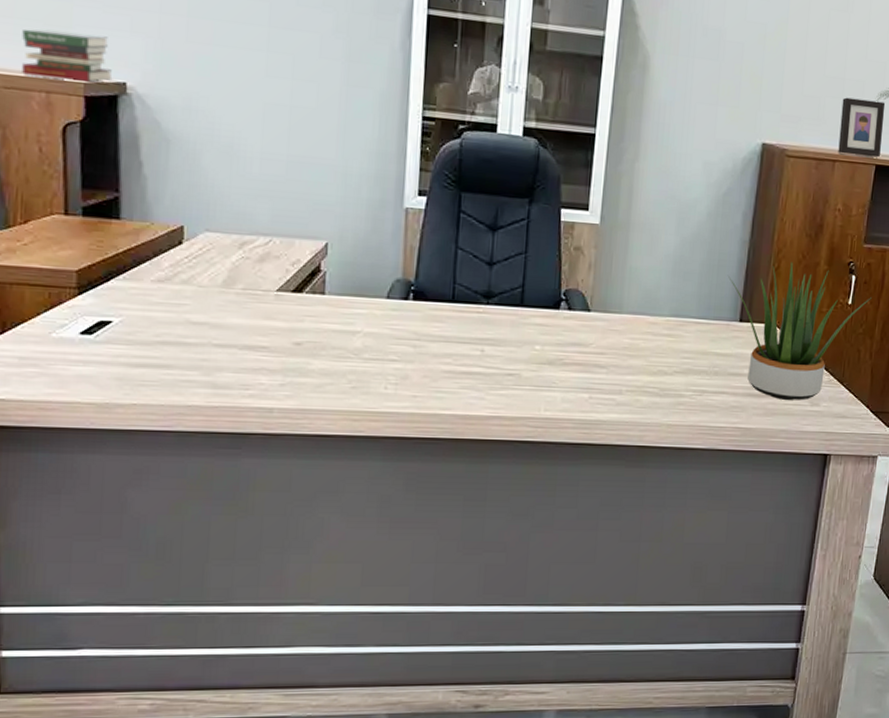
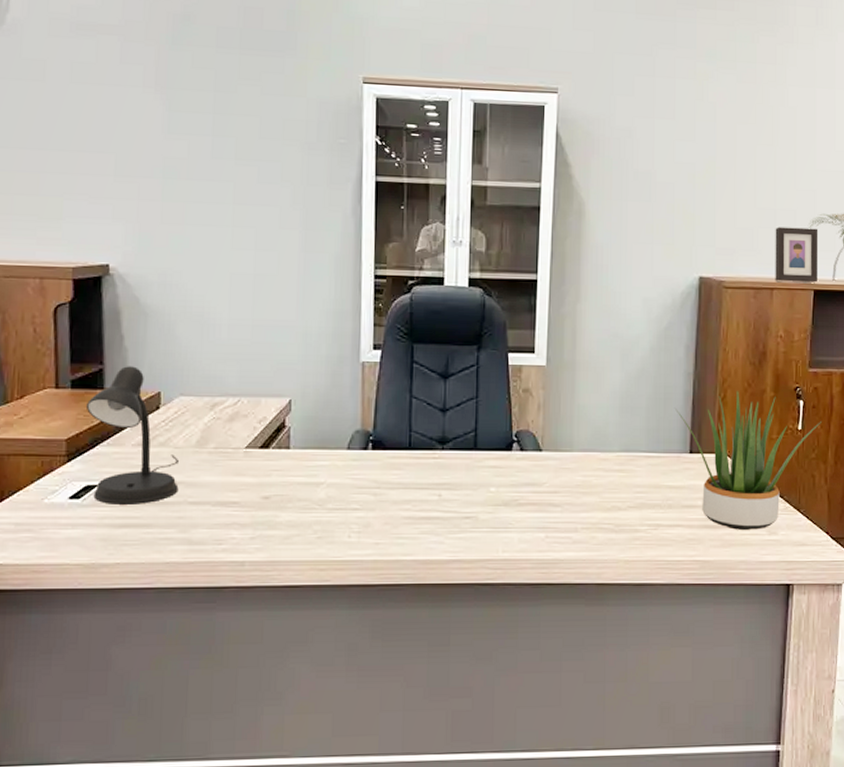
books: present [22,29,112,83] -> none [19,222,96,267]
desk lamp: none [99,196,203,344] -> present [85,366,179,504]

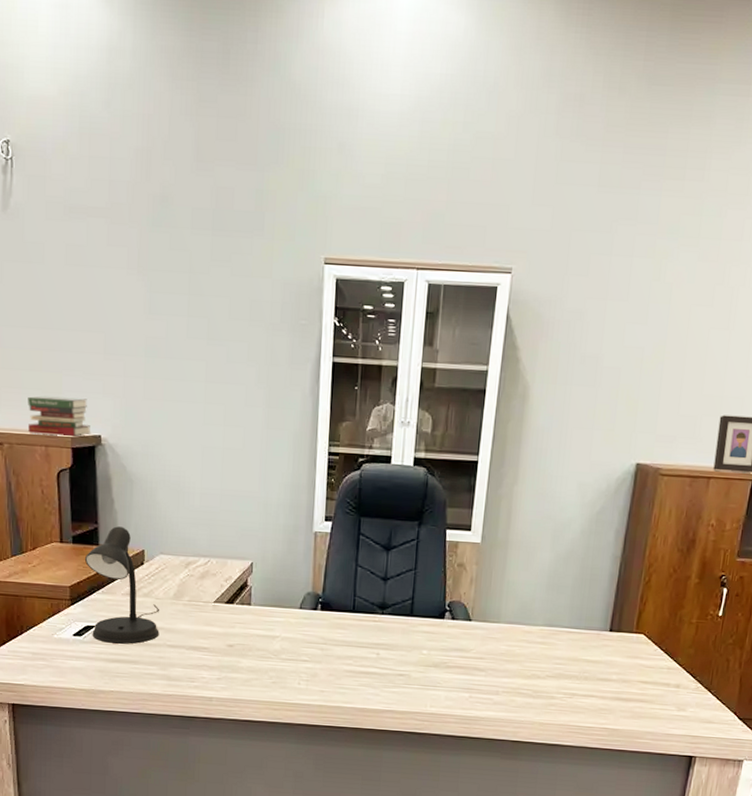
books: none [19,222,96,267] -> present [28,396,90,437]
potted plant: present [675,391,821,530] -> none [600,576,743,705]

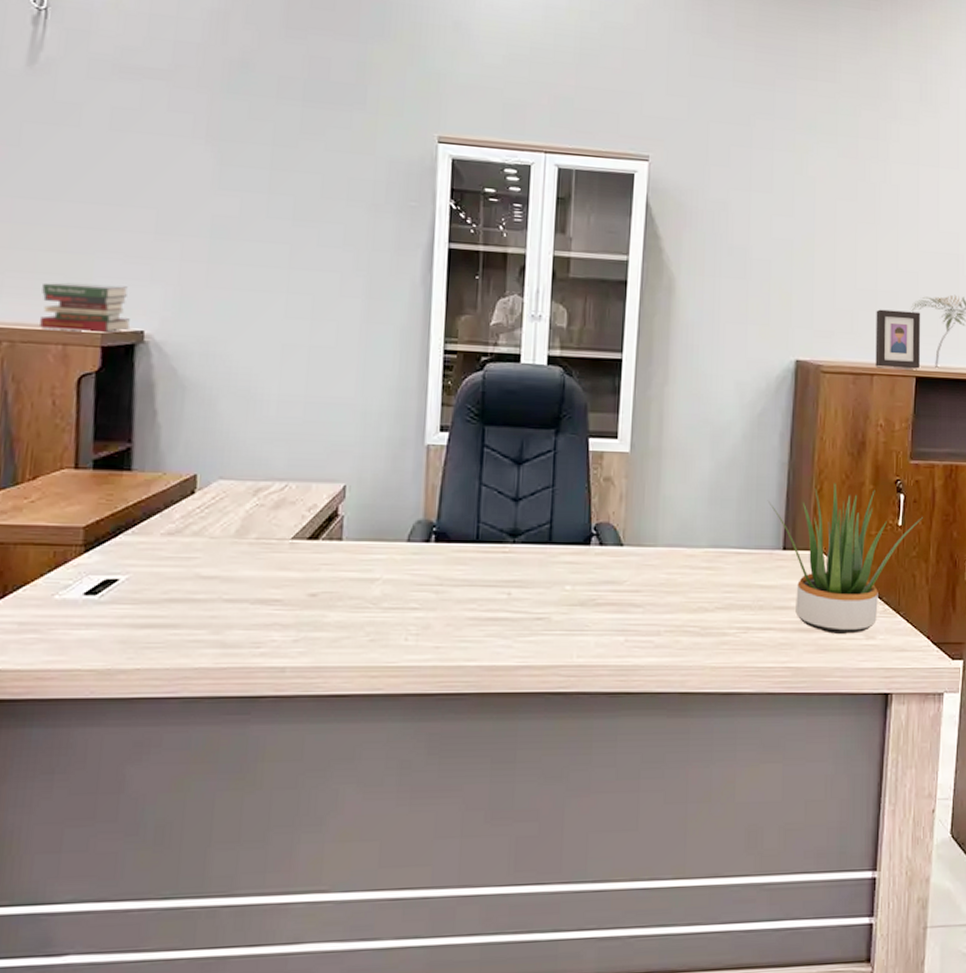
desk lamp: present [84,526,159,644] -> none [108,445,214,602]
potted plant: none [600,576,743,705] -> present [768,483,923,634]

